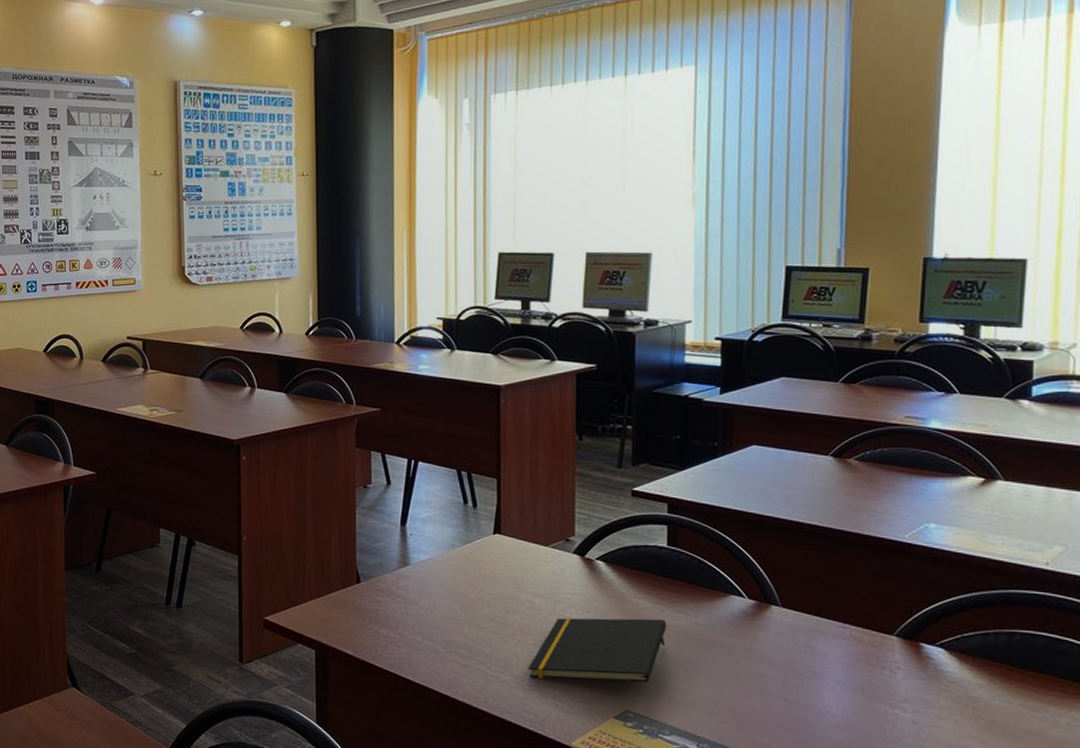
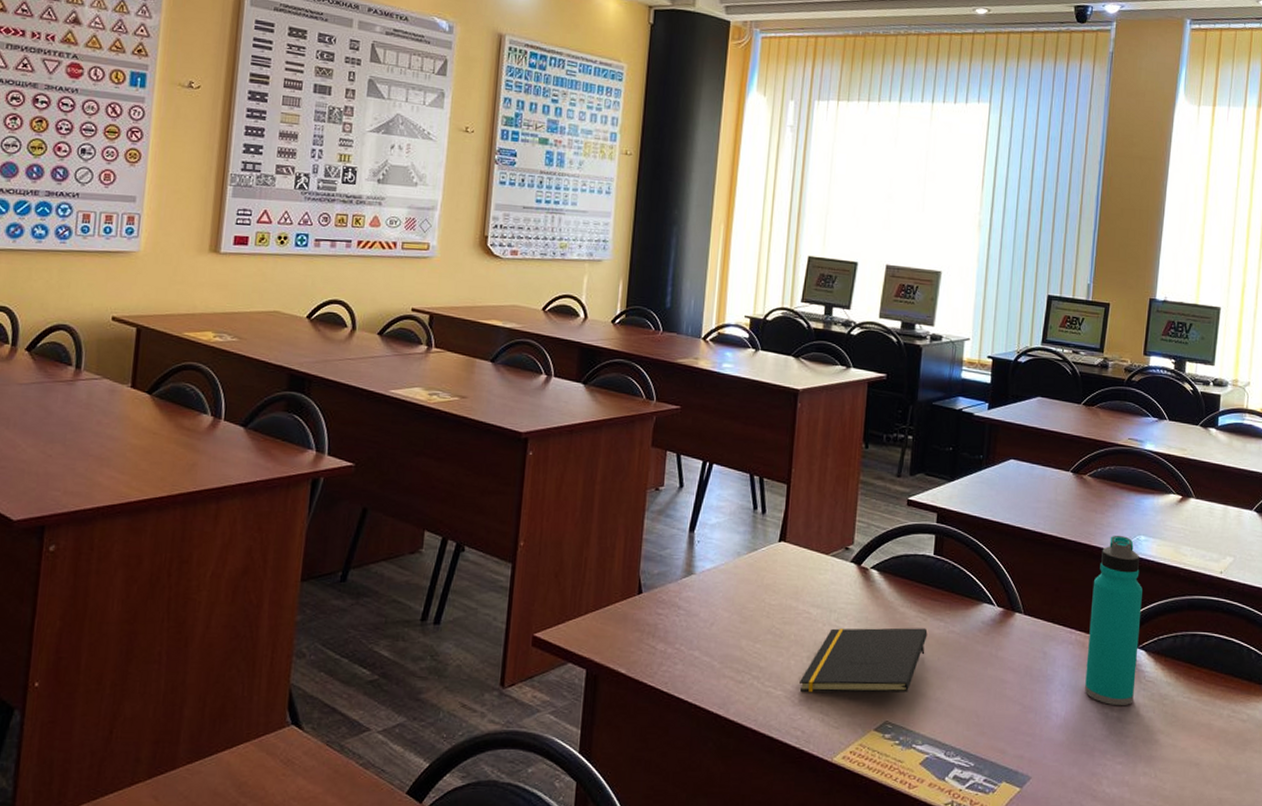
water bottle: none [865,523,936,708] -> present [1084,535,1143,706]

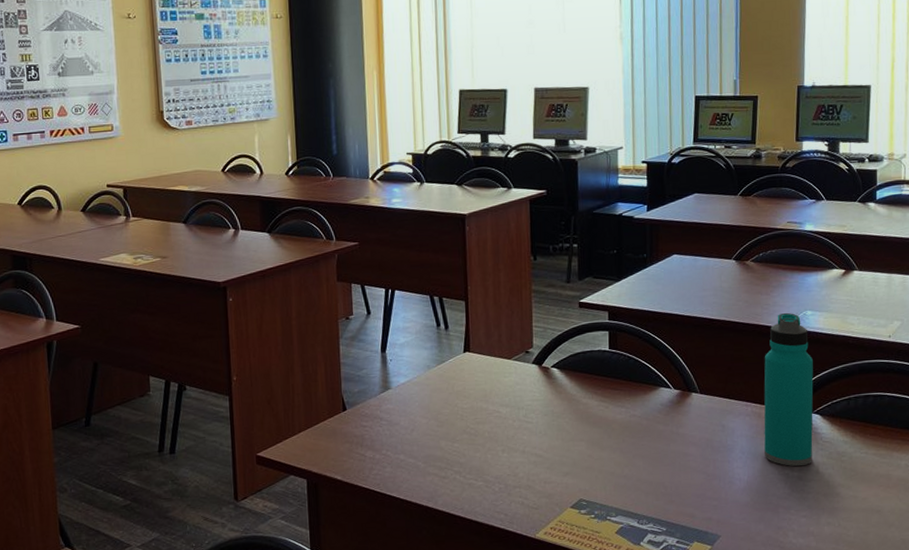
notepad: present [800,627,928,693] -> none [498,415,611,481]

